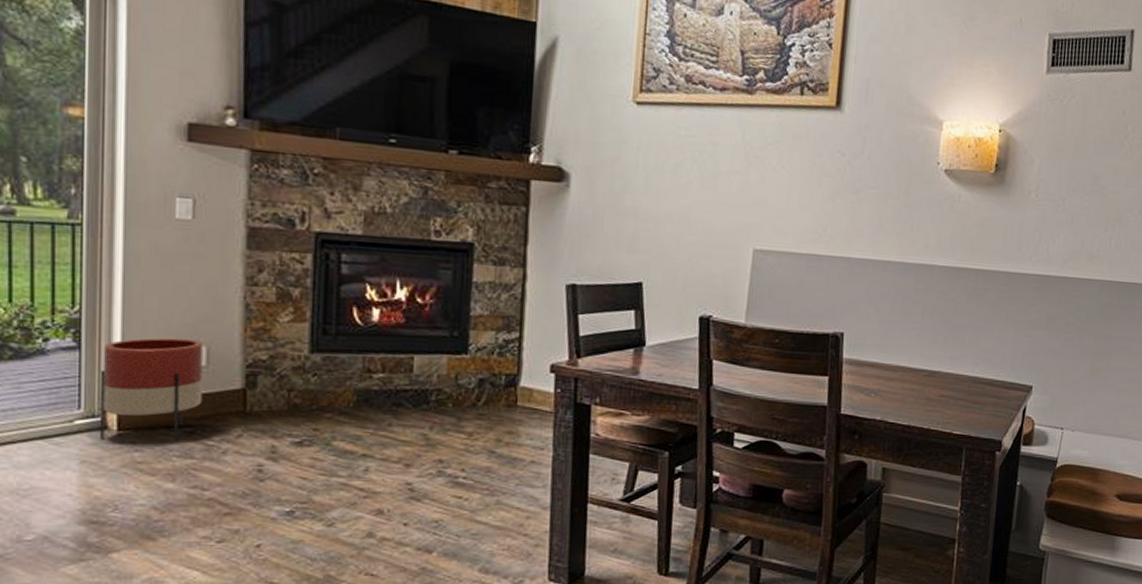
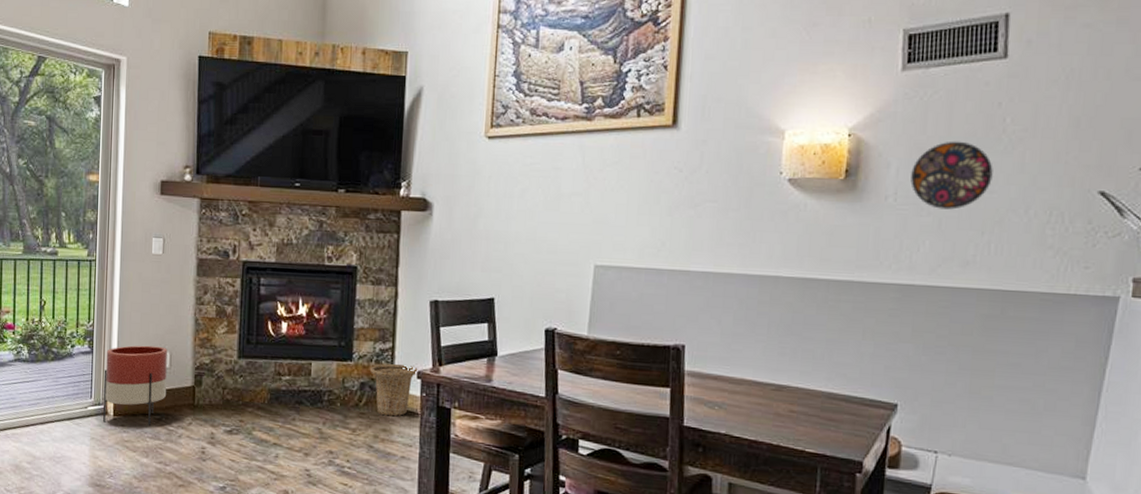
basket: none [490,356,551,417] -> present [369,364,418,417]
decorative plate: none [1050,143,1116,207] -> present [910,141,993,210]

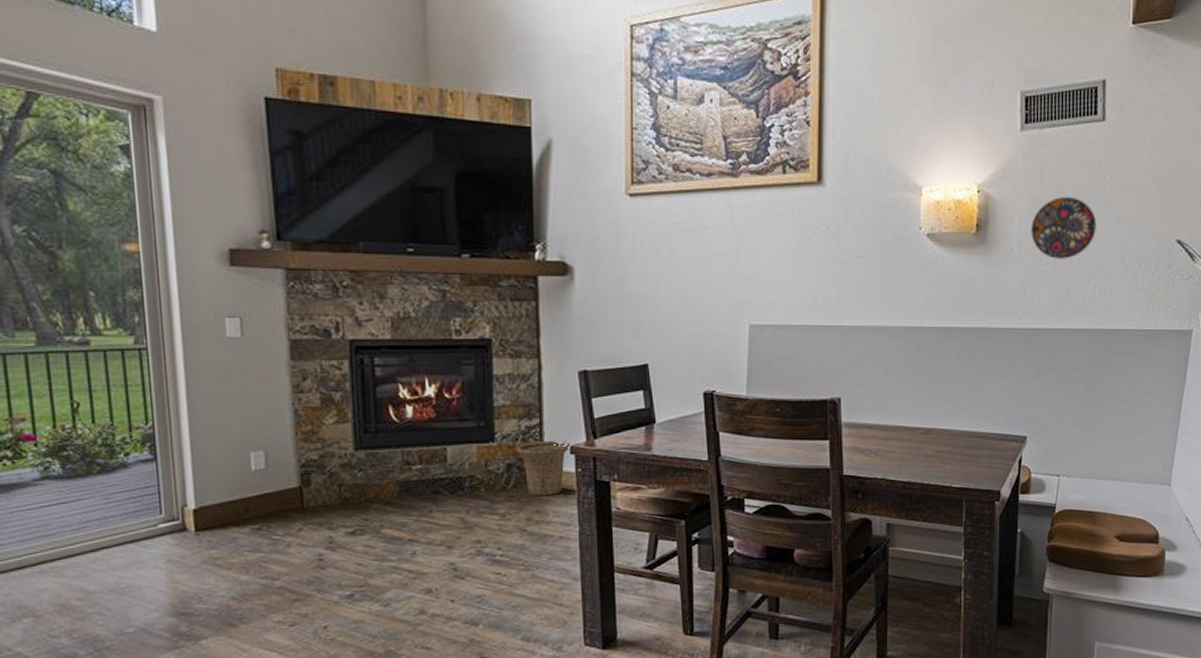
planter: present [103,345,167,425] -> none [175,445,266,540]

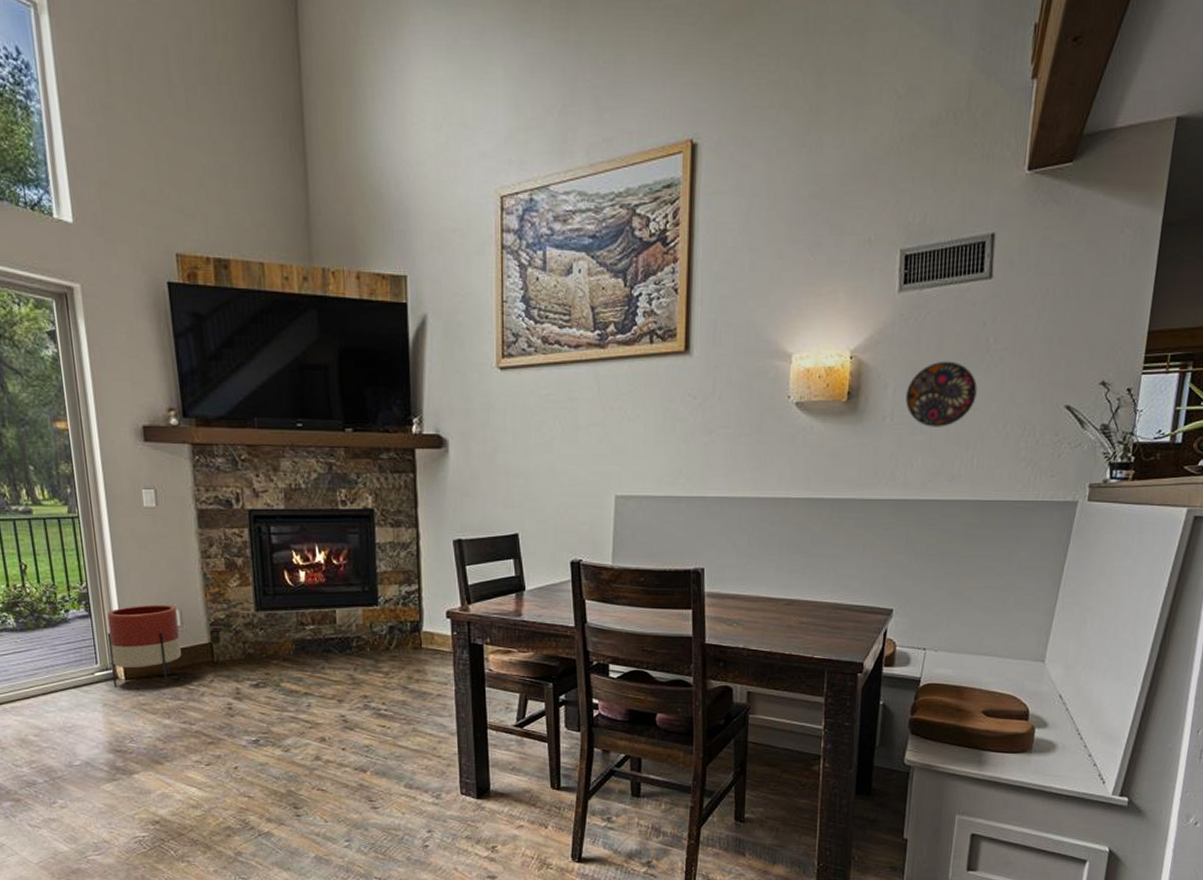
planter: none [175,445,266,540] -> present [107,604,182,687]
basket: present [515,441,571,497] -> none [397,606,447,657]

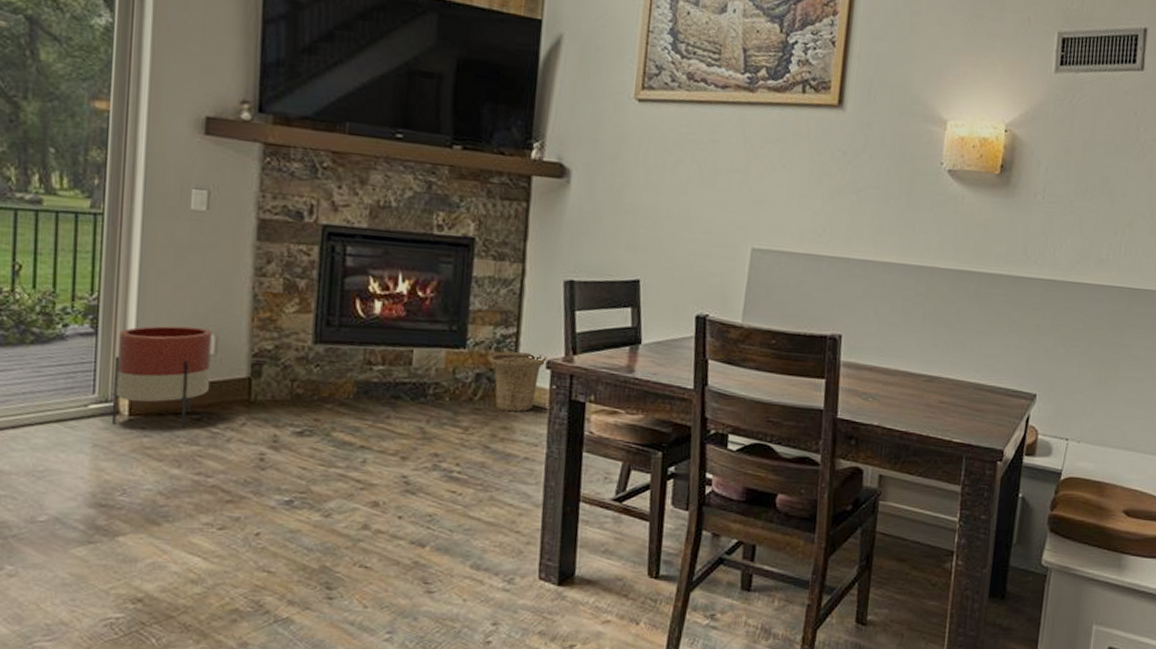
basket: none [397,606,447,657] -> present [487,351,548,413]
decorative plate: present [905,361,977,427] -> none [1057,144,1127,210]

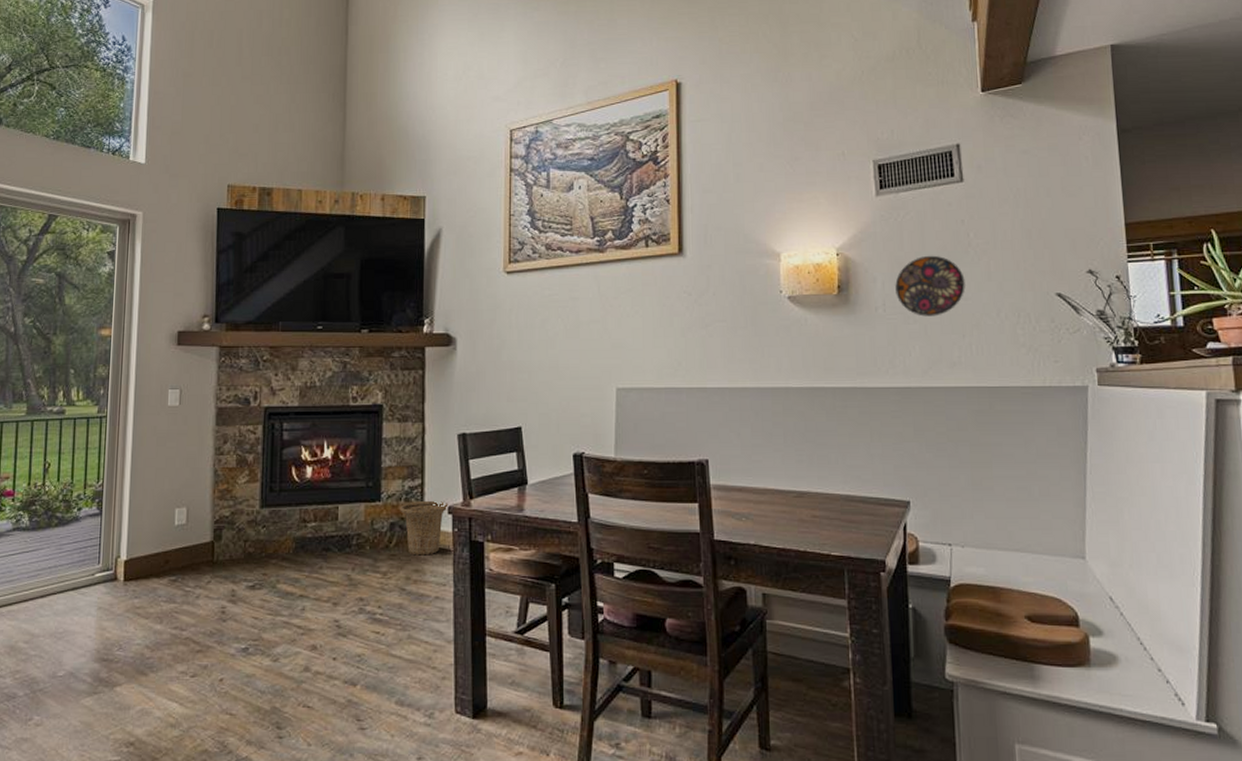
planter: present [112,325,212,427] -> none [112,502,184,589]
decorative plate: none [1057,144,1127,210] -> present [895,255,965,317]

